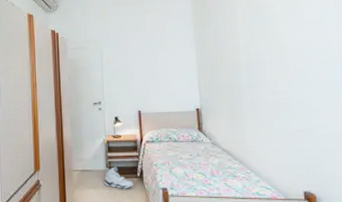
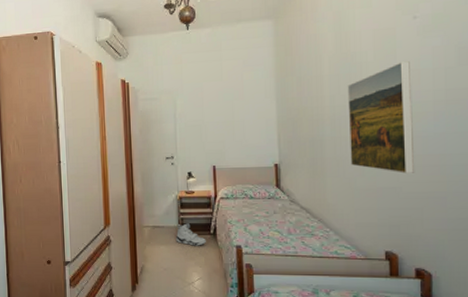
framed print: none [260,13,327,116] -> present [347,61,415,174]

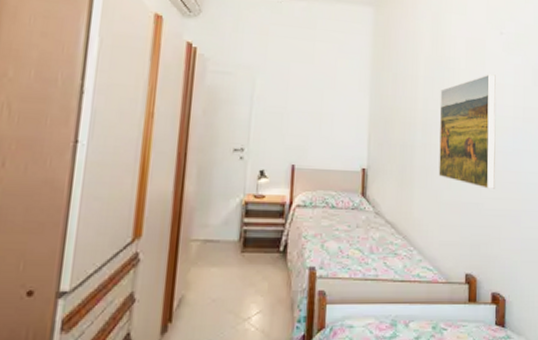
sneaker: present [175,223,206,246] -> none [233,237,273,268]

